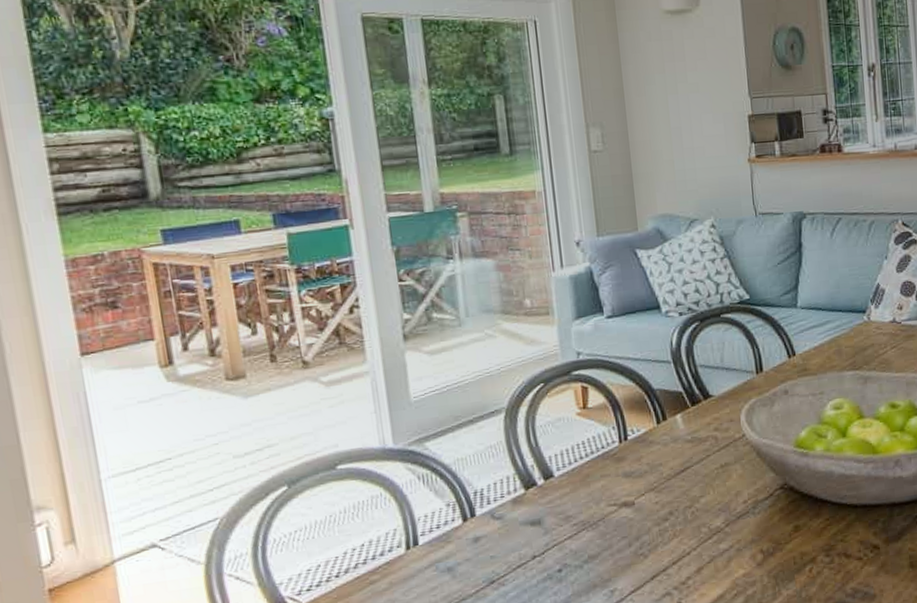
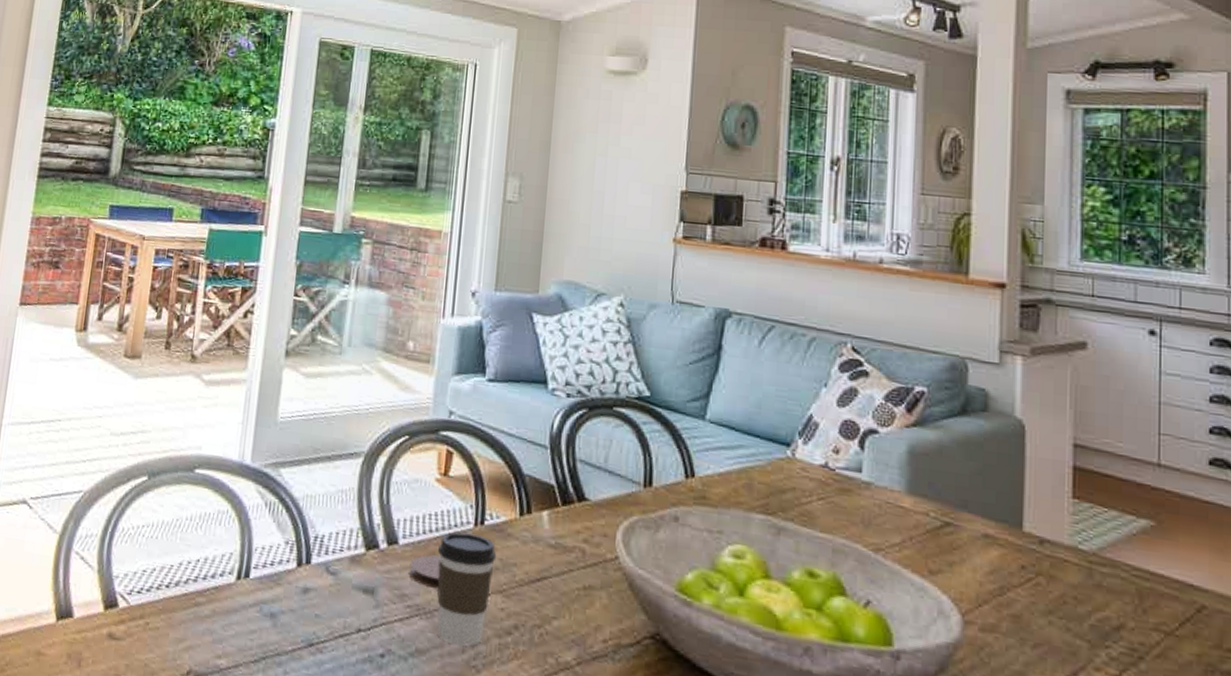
coaster: none [568,476,599,504] -> present [409,555,441,590]
coffee cup: none [591,449,644,543] -> present [437,532,497,647]

